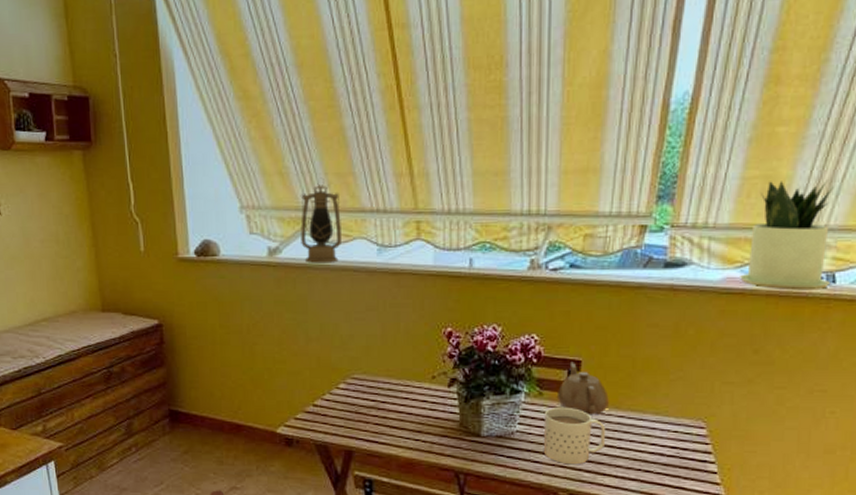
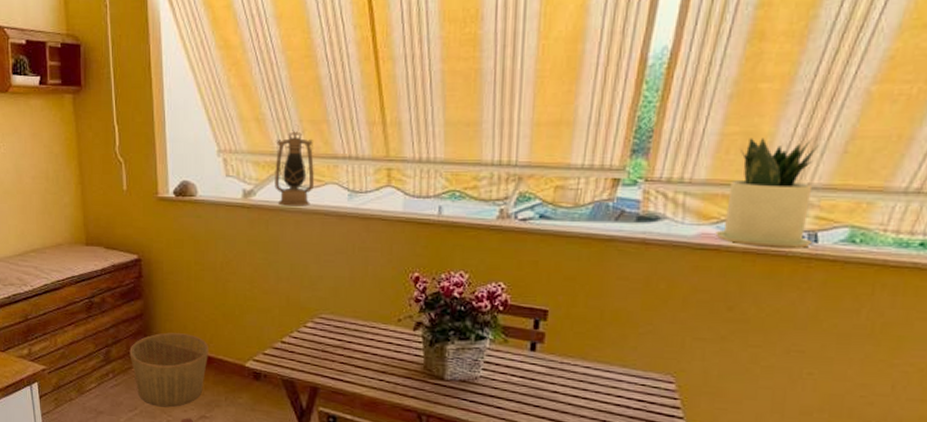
basket: none [153,401,237,480] -> present [129,332,208,408]
mug: present [543,406,606,465] -> none [506,354,572,413]
teapot: present [556,362,609,415] -> none [521,311,575,365]

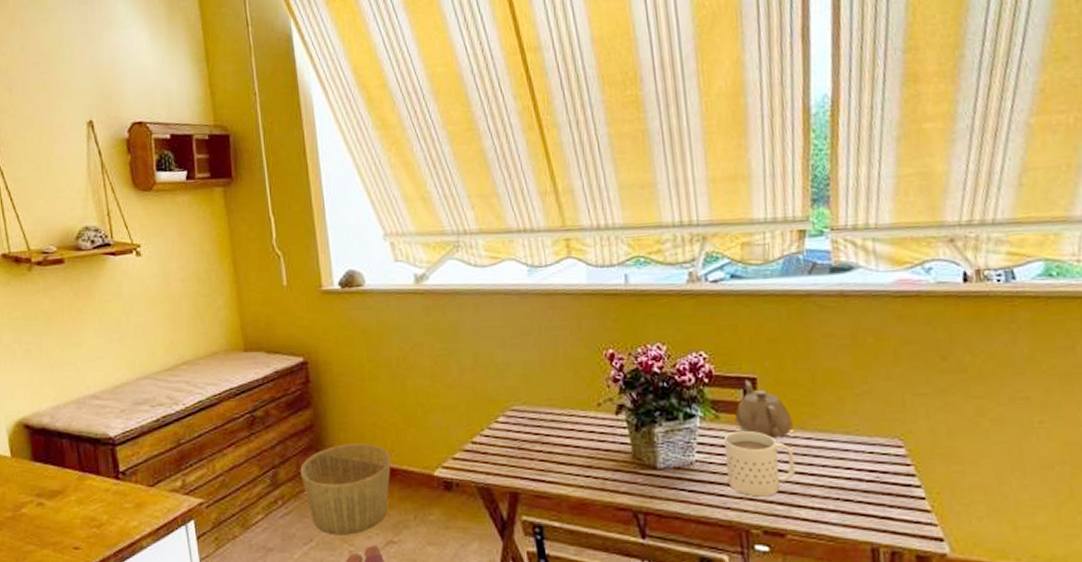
lantern: present [275,124,314,208] -> none [445,200,490,289]
mug: none [506,354,572,413] -> present [724,430,795,497]
teapot: none [521,311,575,365] -> present [734,380,793,439]
planter: present [715,137,819,249] -> none [912,173,1011,291]

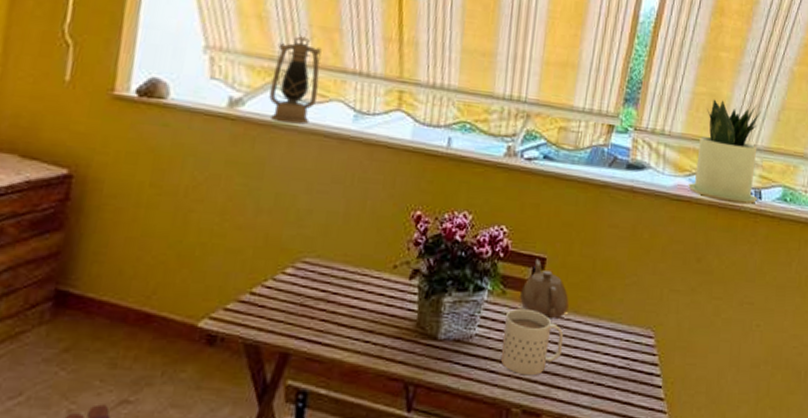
basket: present [300,443,391,535] -> none [27,279,150,390]
lantern: none [445,200,490,289] -> present [269,28,322,125]
planter: none [912,173,1011,291] -> present [688,99,761,205]

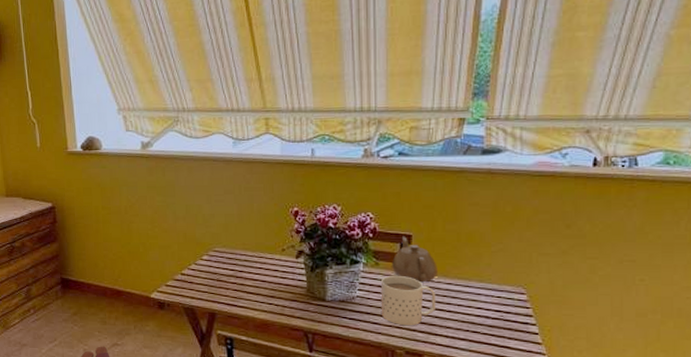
lantern: present [269,28,322,125] -> none [168,83,202,156]
planter: present [688,99,761,205] -> none [550,76,634,173]

